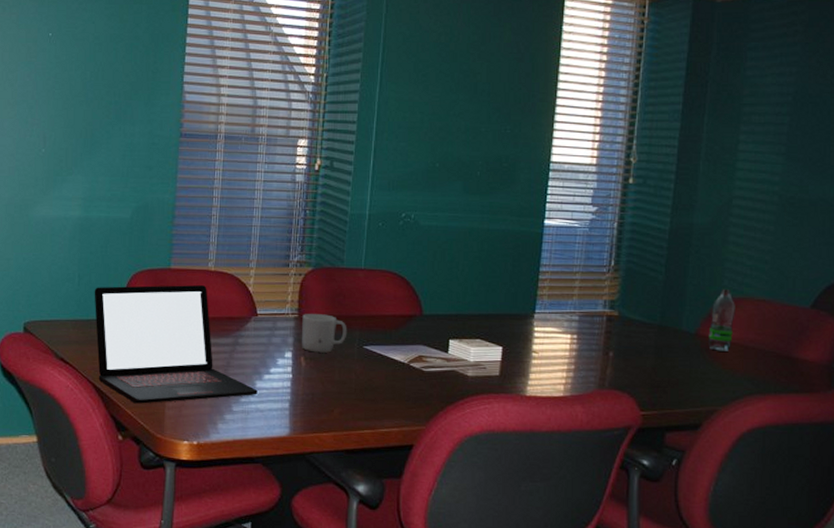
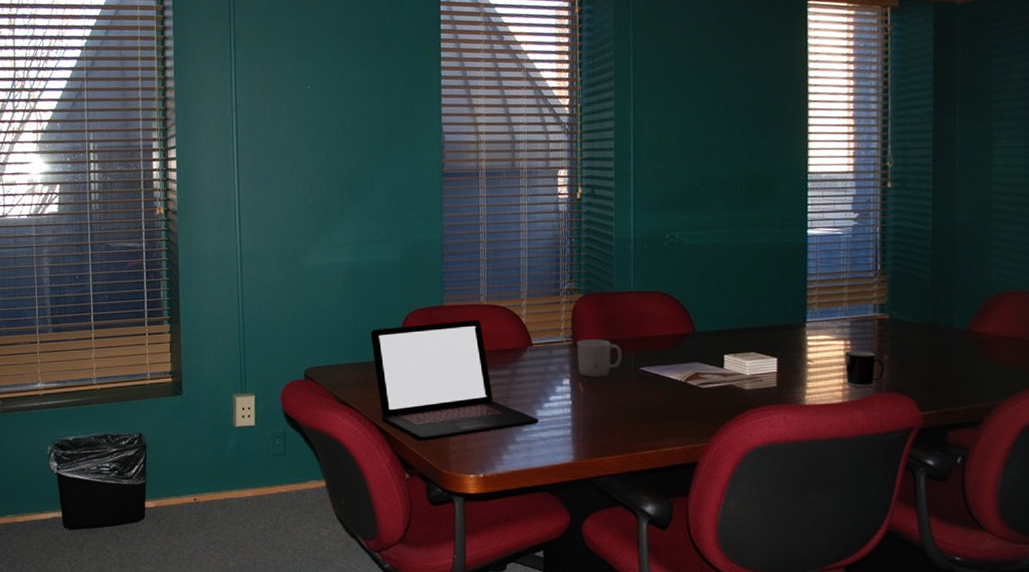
mug: none [569,345,609,383] -> present [845,350,885,388]
bottle: present [708,288,735,351] -> none [981,283,1006,346]

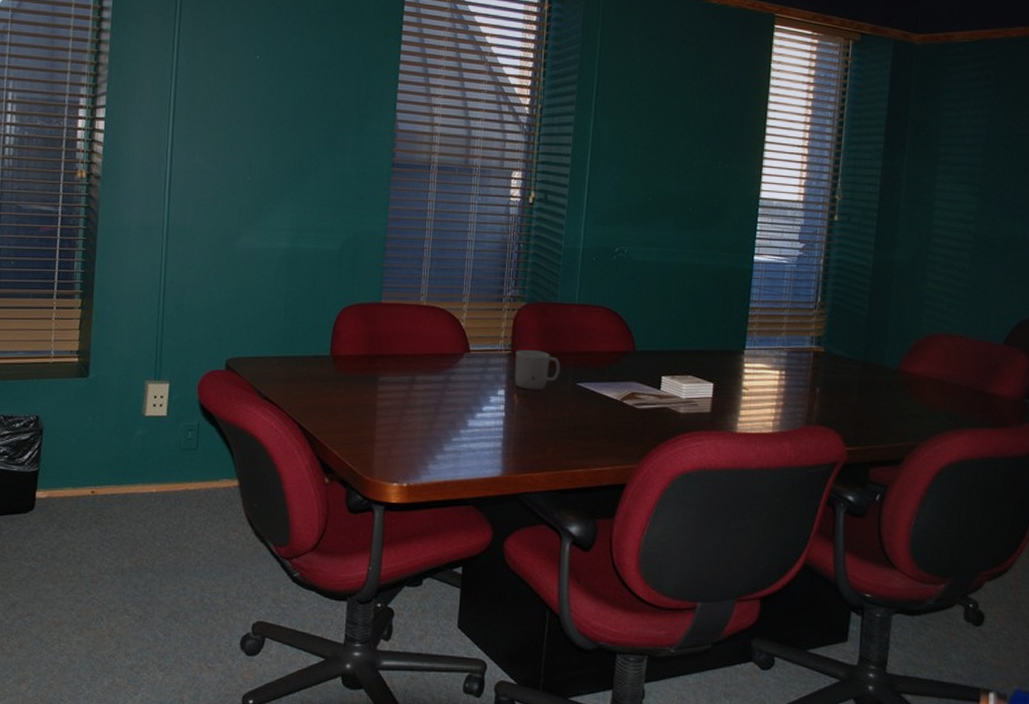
laptop: present [370,320,539,441] -> none [300,320,470,445]
mug: present [845,350,885,388] -> none [778,381,816,420]

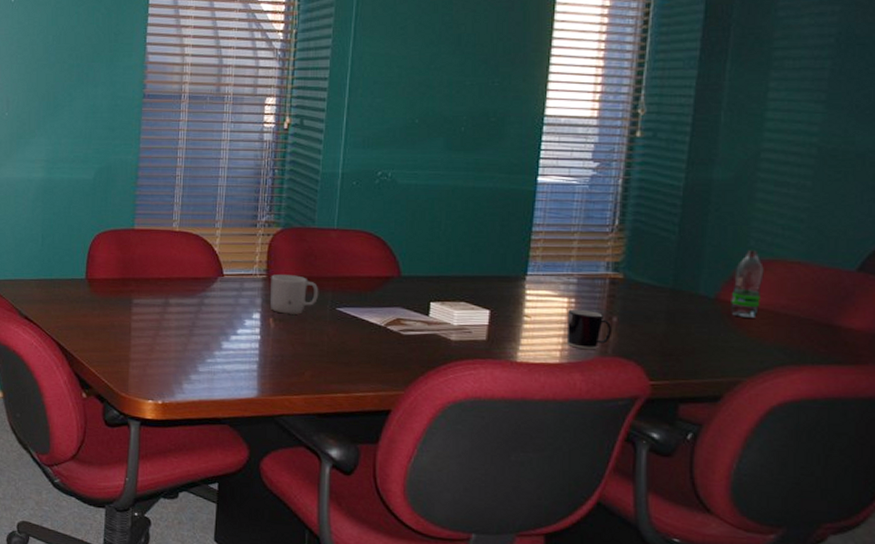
mug: none [778,381,816,420] -> present [566,309,613,350]
bottle: none [909,325,934,387] -> present [731,249,764,318]

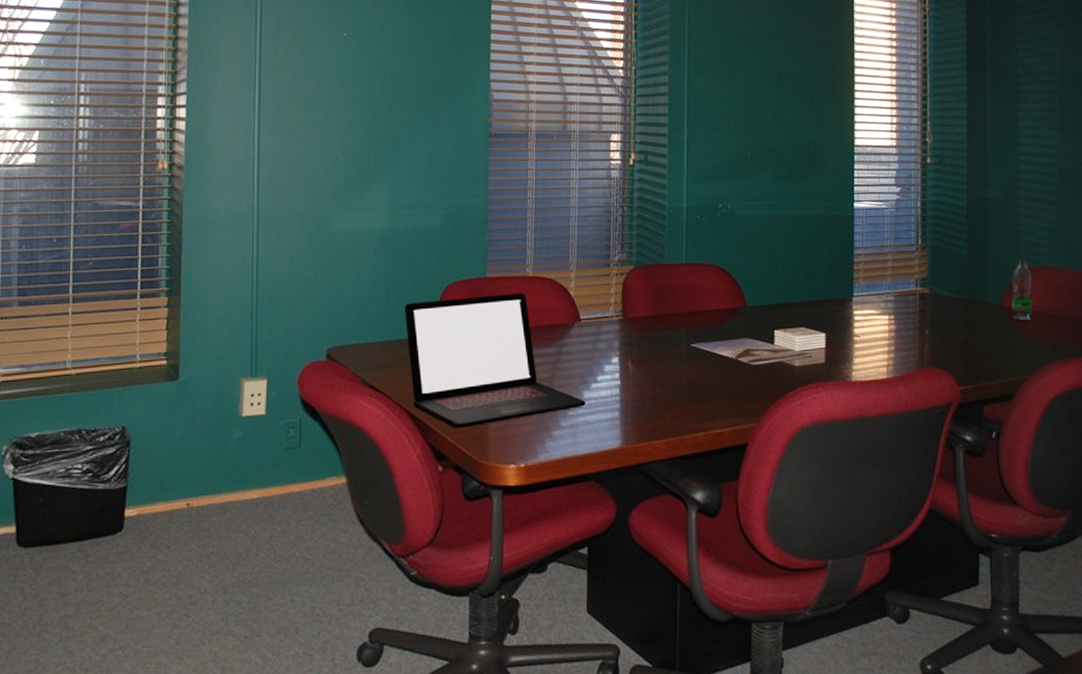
laptop: none [57,245,224,363] -> present [404,293,586,429]
mug: present [269,275,319,314] -> none [627,314,674,355]
mug: present [566,309,613,350] -> none [889,325,926,363]

